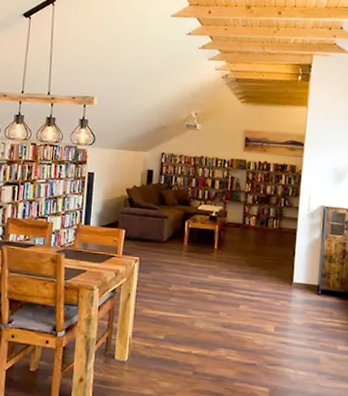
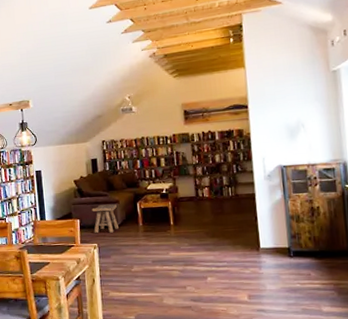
stool: none [138,217,165,248] -> present [92,204,119,234]

